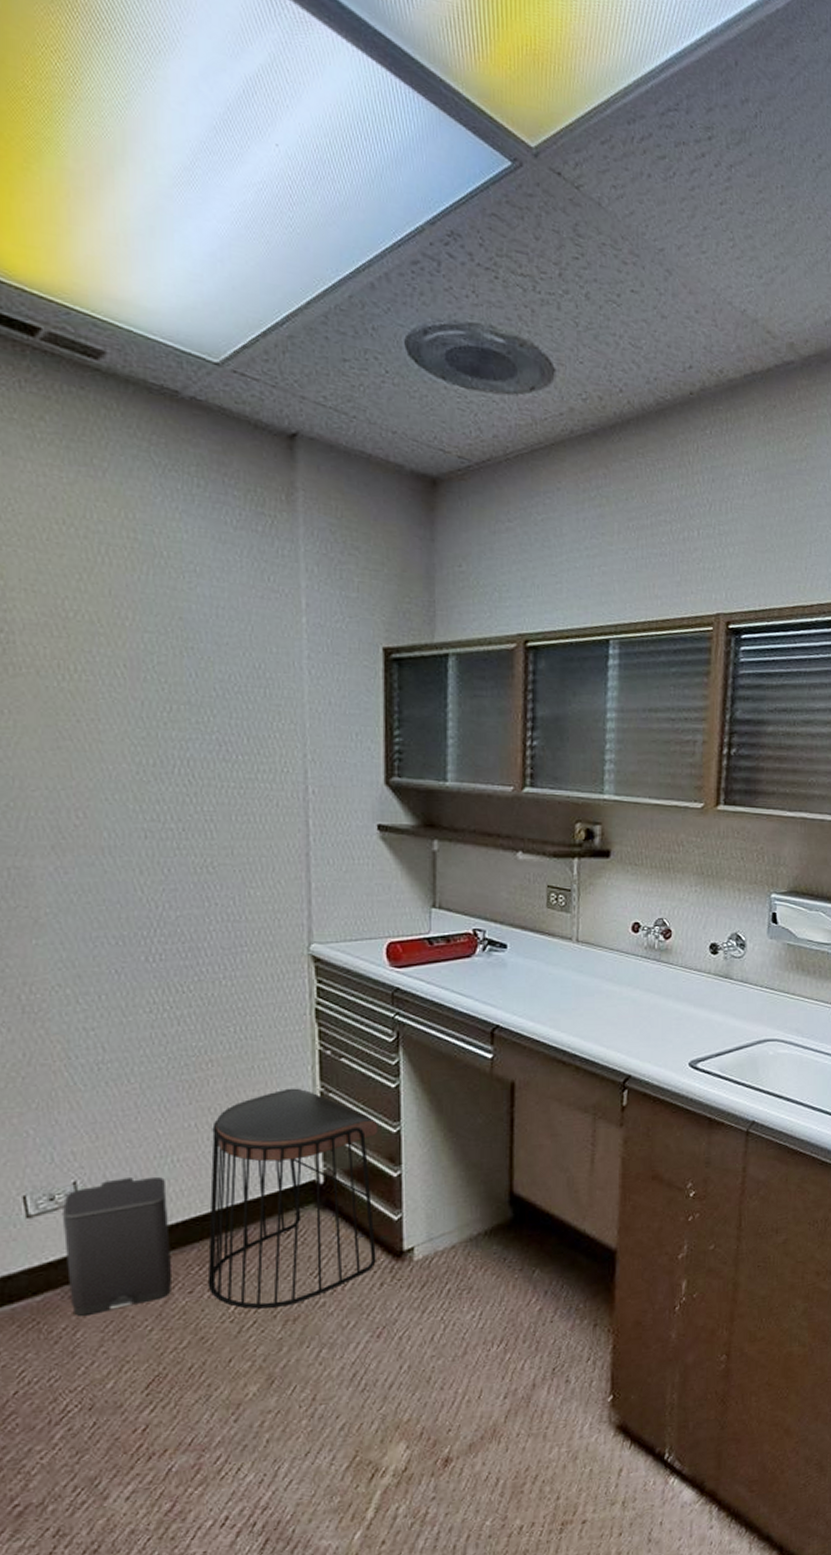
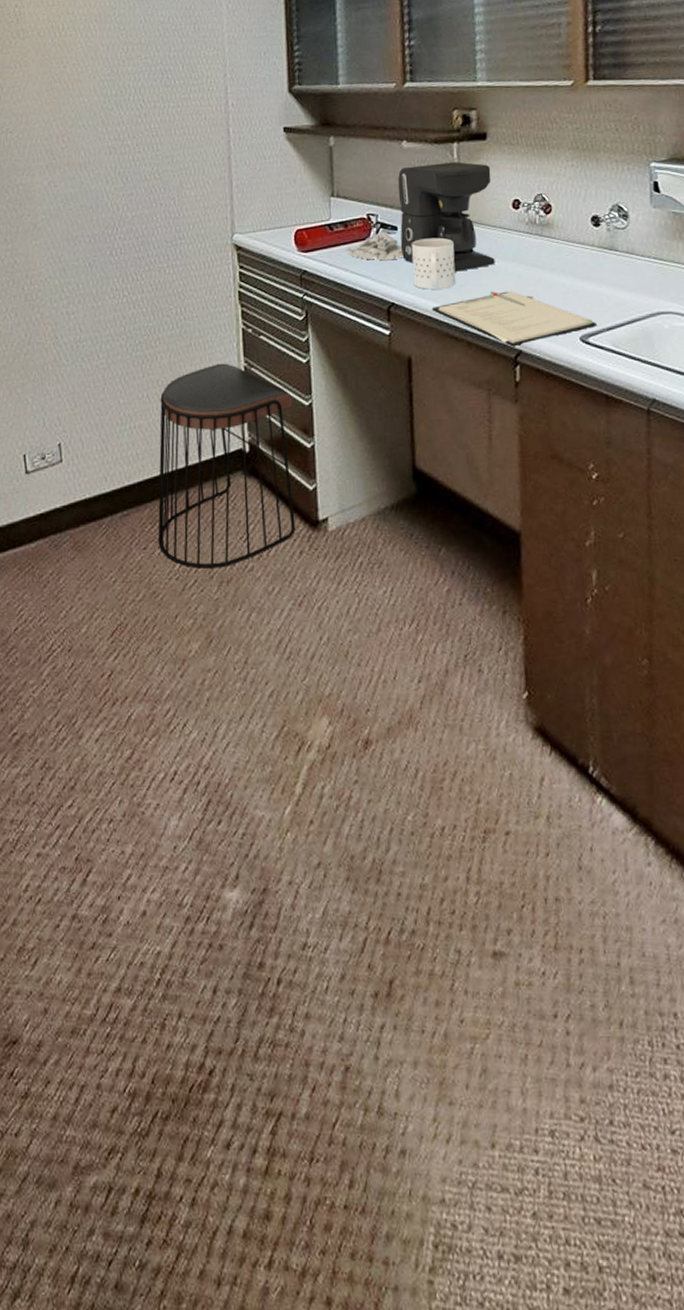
pedal bin: present [61,1176,171,1316] -> none [50,441,130,564]
tissue: none [446,949,512,981] -> present [345,231,404,261]
coffee maker: none [509,879,612,994] -> present [397,162,495,272]
mug: none [521,958,569,1012] -> present [411,237,456,290]
clipboard: none [539,1014,706,1071] -> present [431,290,596,346]

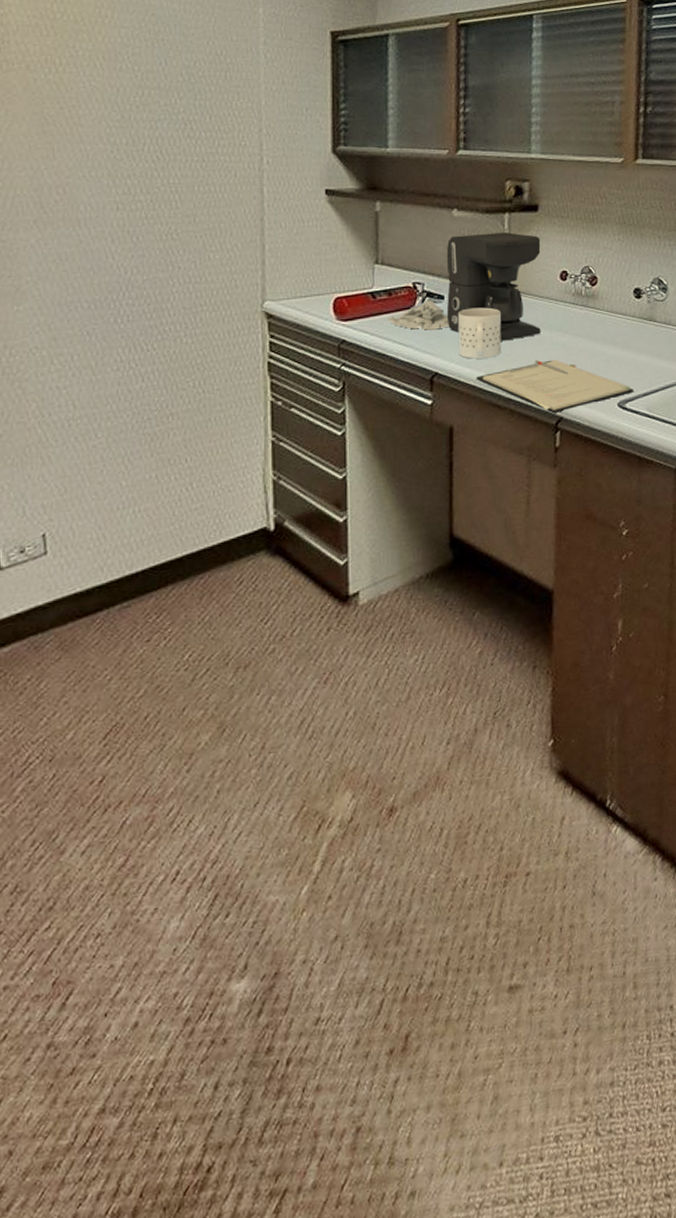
stool: present [158,363,296,569] -> none [164,438,326,657]

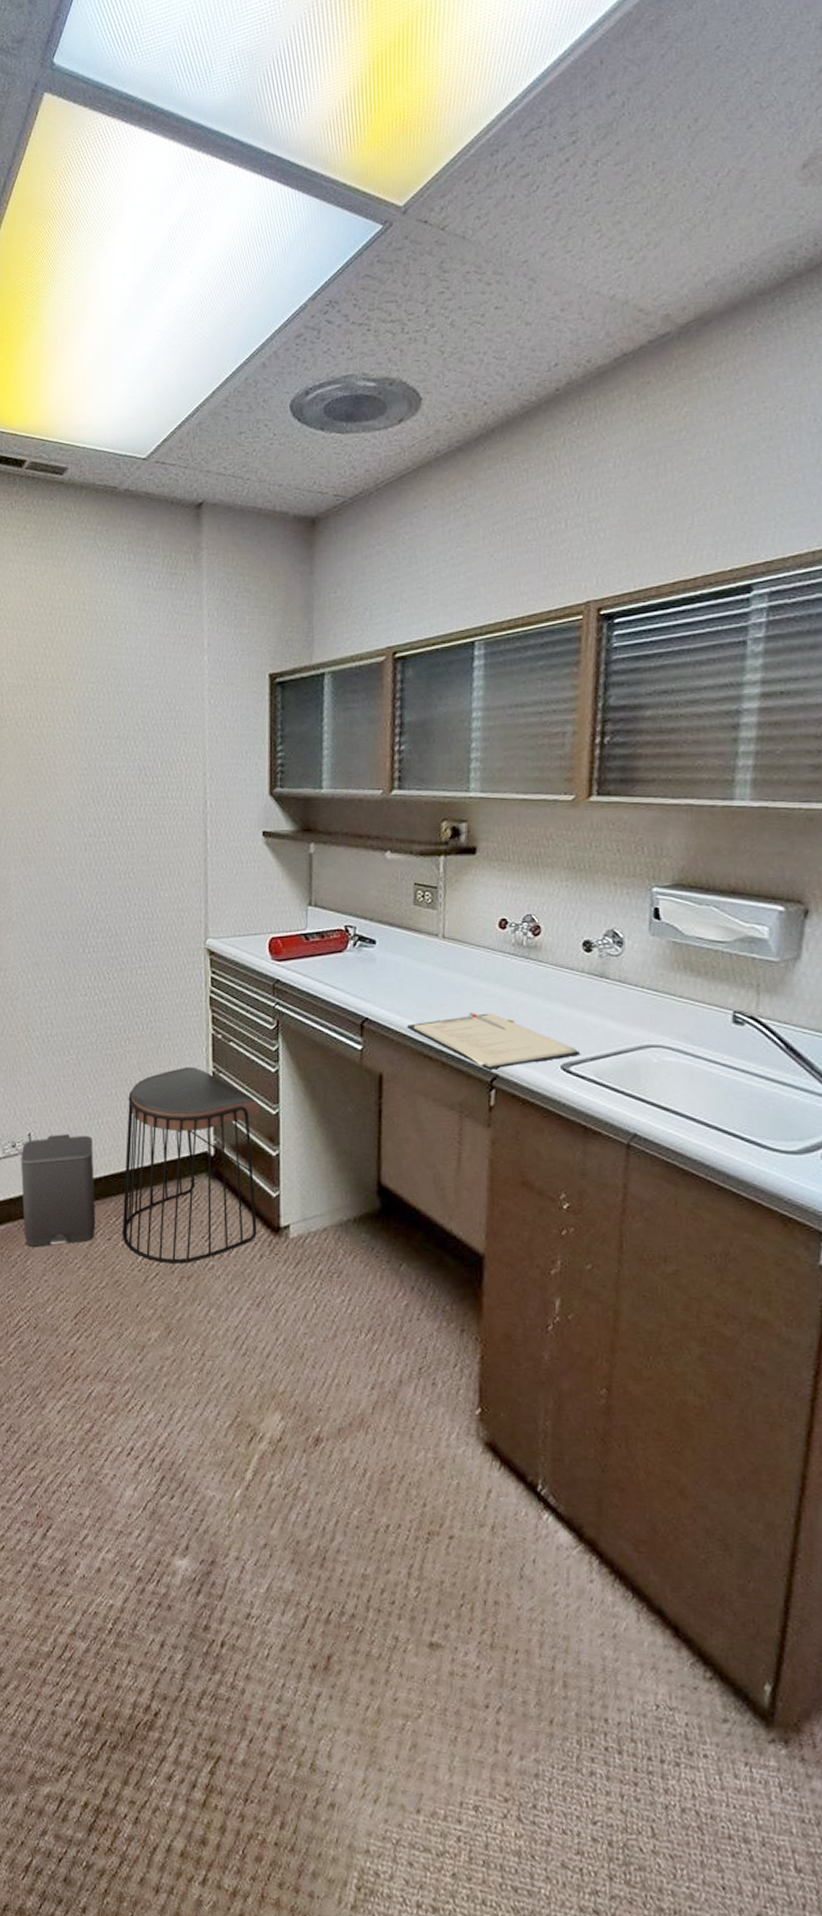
pedal bin: none [31,527,130,667] -> present [20,1134,95,1247]
stool: none [164,438,326,657] -> present [122,1066,260,1264]
tissue: present [388,300,449,330] -> none [320,944,381,975]
coffee maker: present [446,232,541,341] -> none [378,876,478,990]
mug: present [457,307,502,359] -> none [389,954,435,1007]

